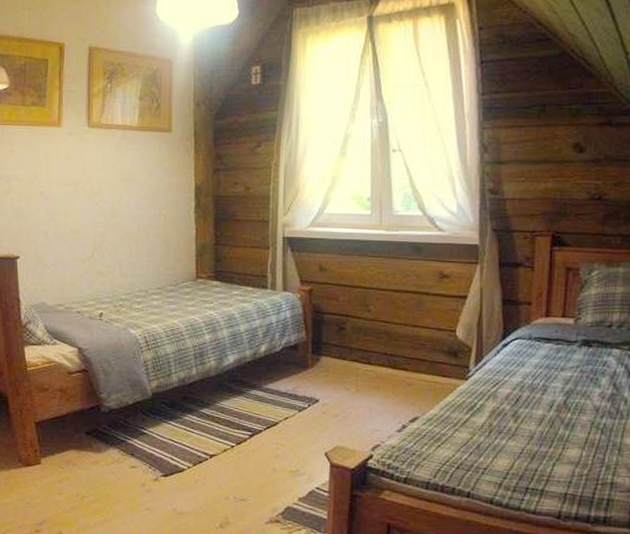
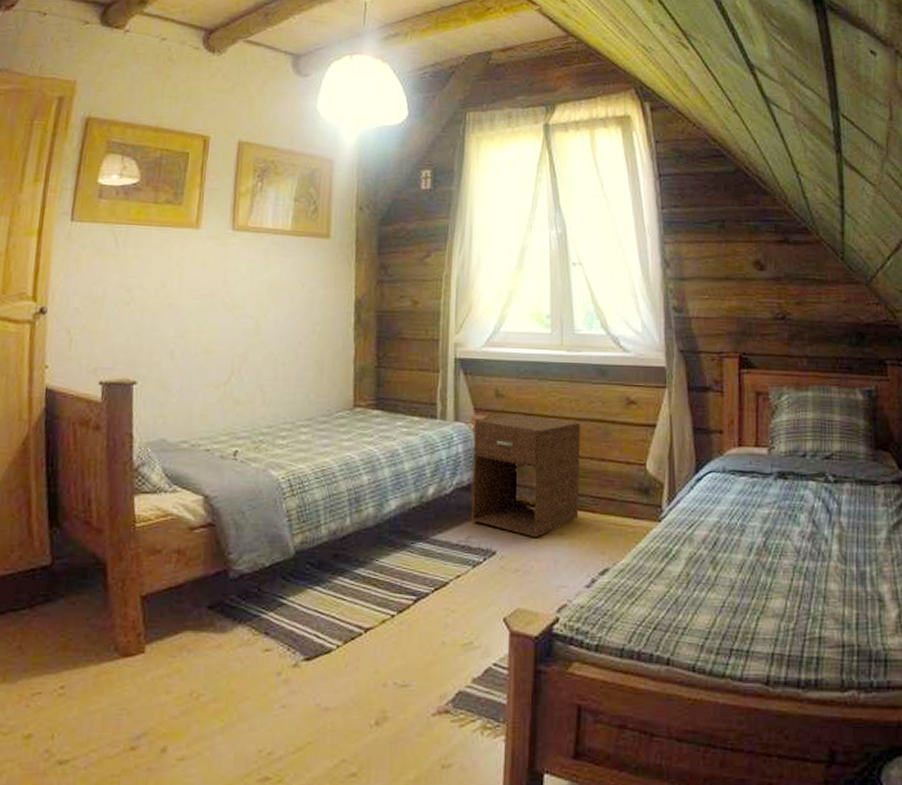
nightstand: none [298,285,396,390] -> present [471,413,580,538]

